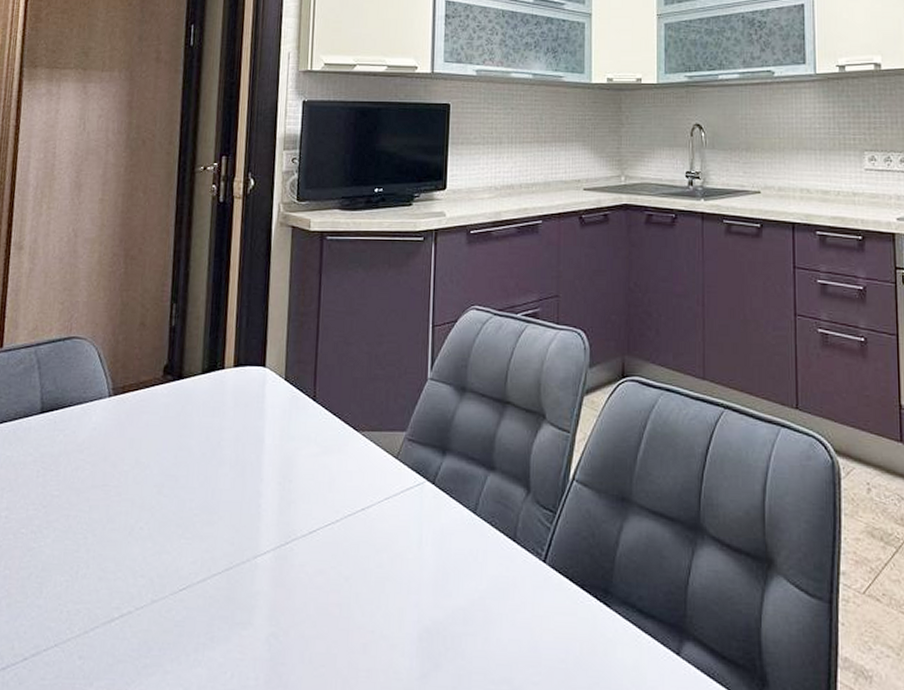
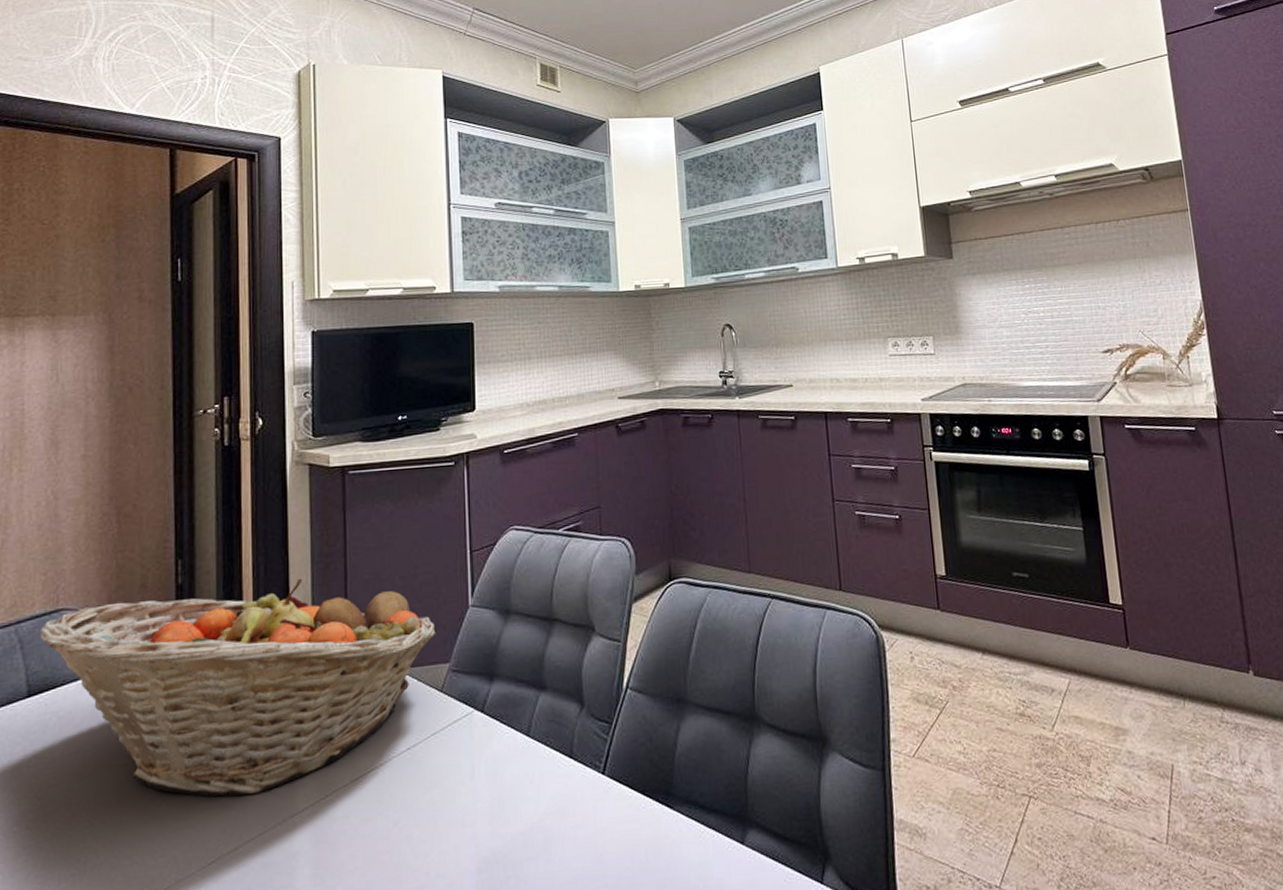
fruit basket: none [54,333,396,532] -> present [39,578,436,797]

